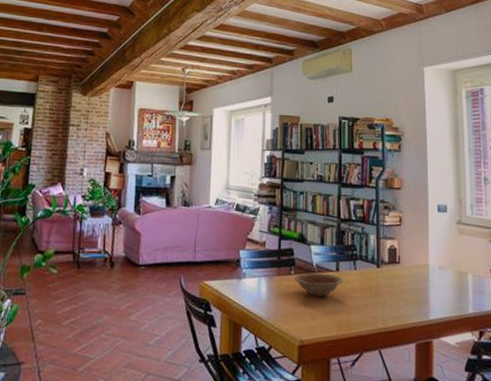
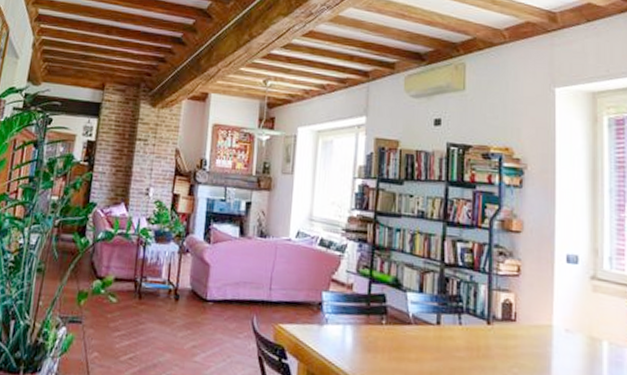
bowl: present [294,272,344,296] -> none [386,324,445,353]

